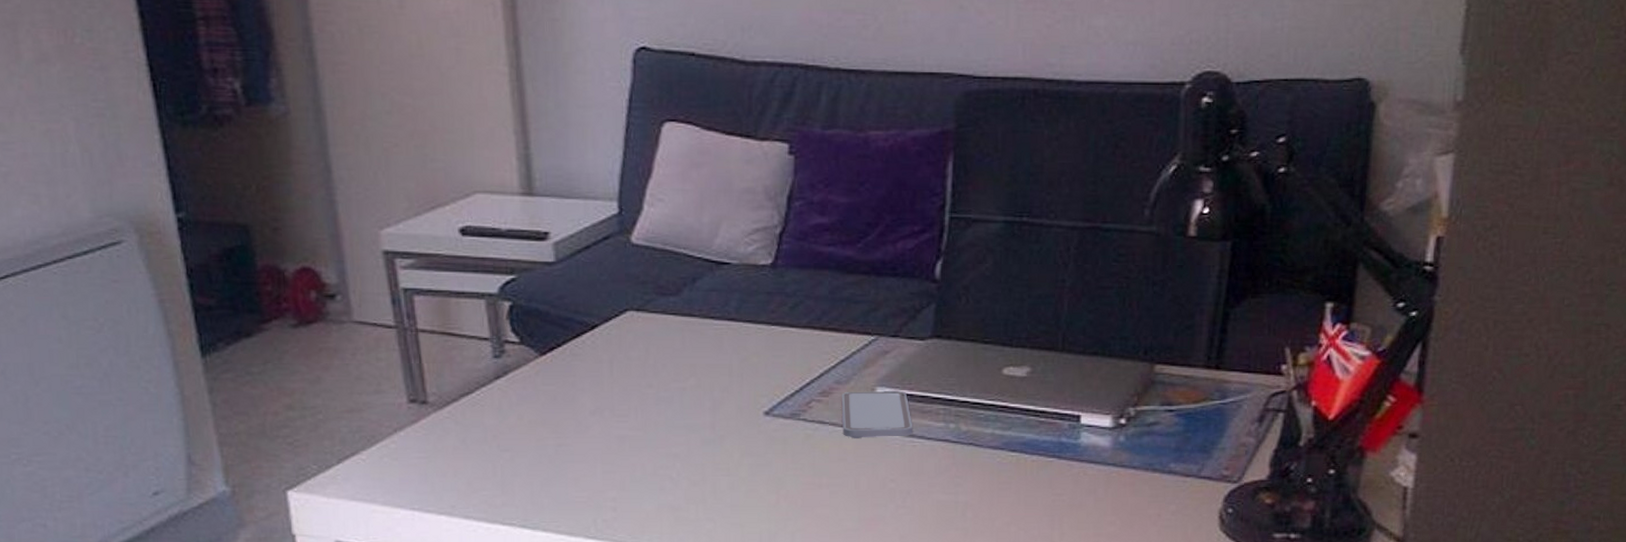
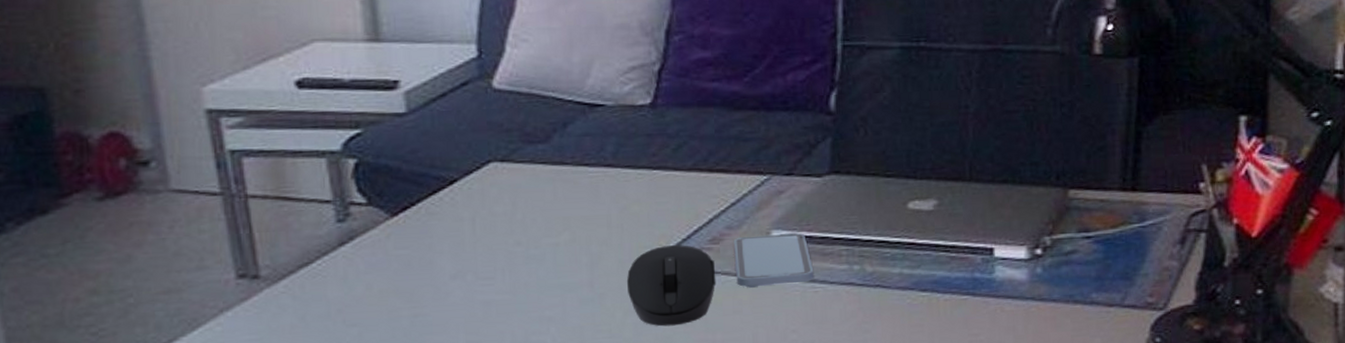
computer mouse: none [744,396,824,469] -> present [626,245,717,327]

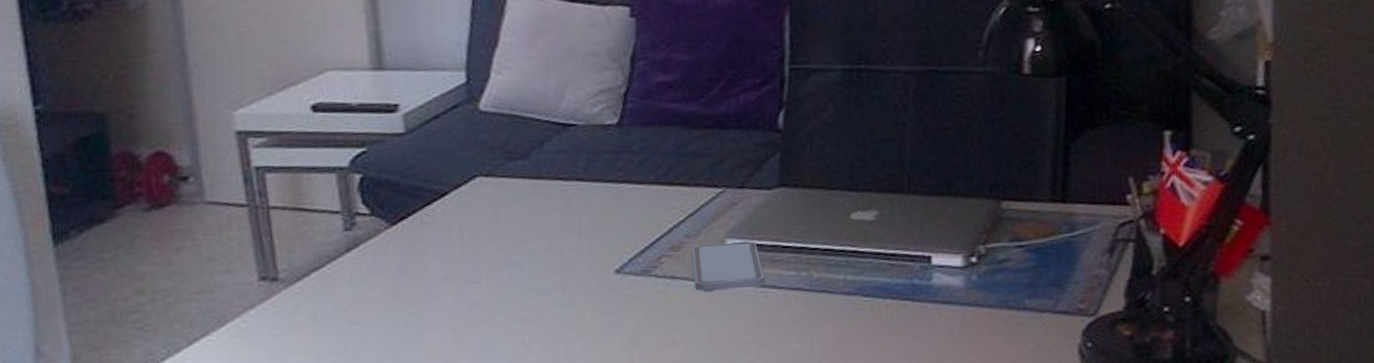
computer mouse: present [626,245,717,327] -> none [595,252,676,327]

